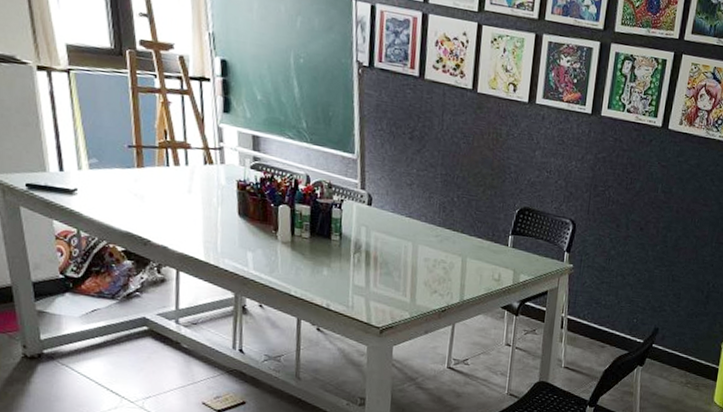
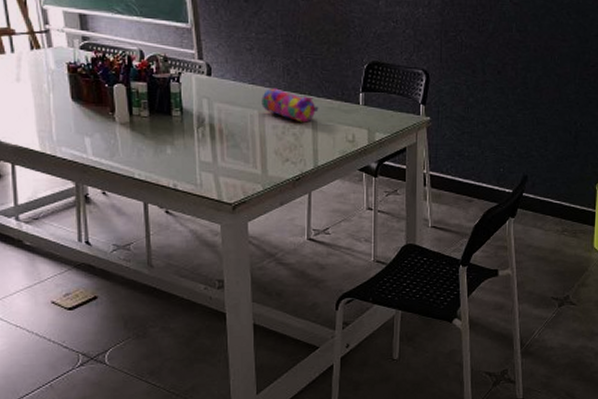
pencil case: none [416,223,470,259] -> present [261,88,319,123]

